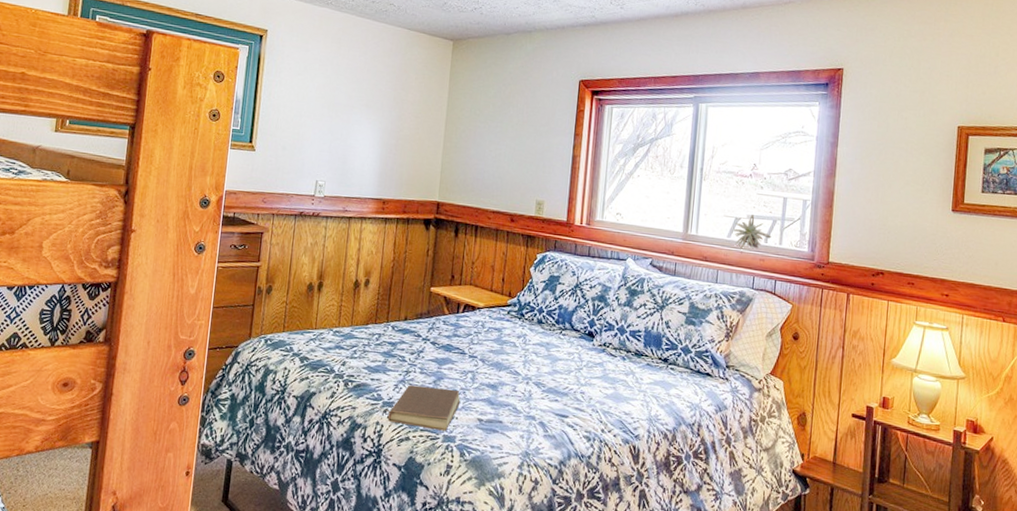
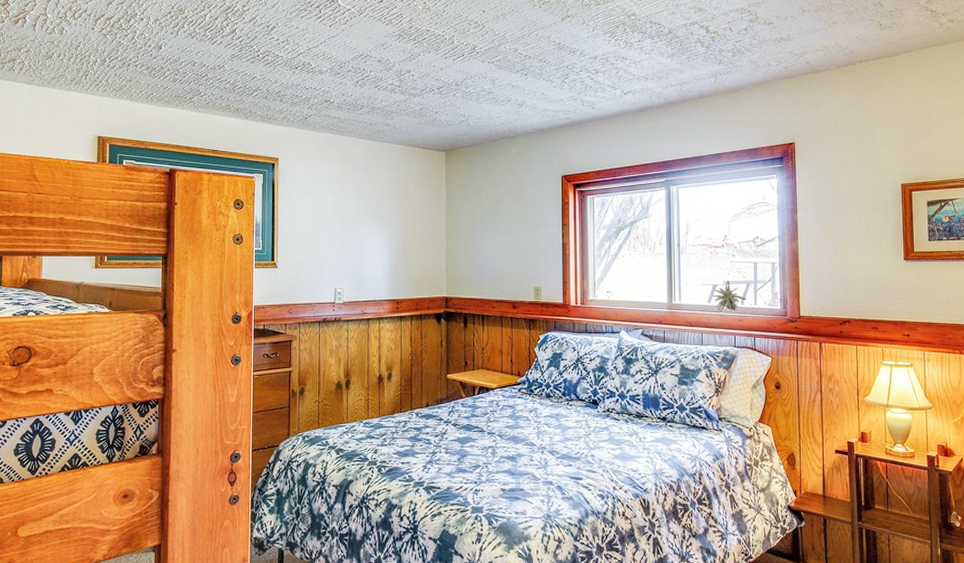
book: present [371,385,461,431] -> none [404,464,484,503]

